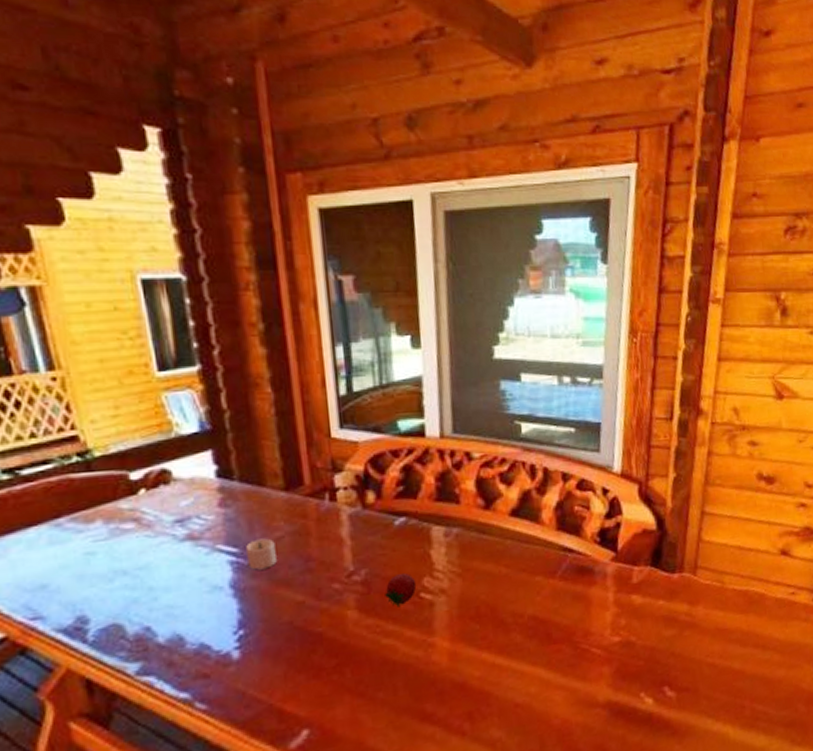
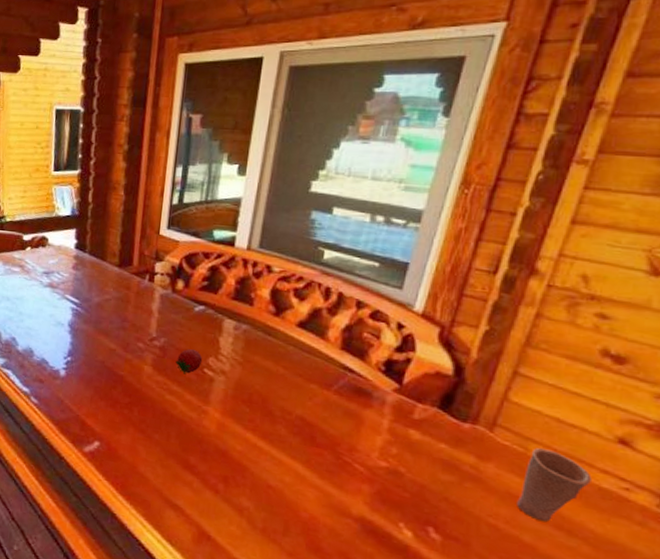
candle: present [246,538,277,570] -> none [83,297,104,320]
cup: none [724,577,770,646] -> present [517,448,592,523]

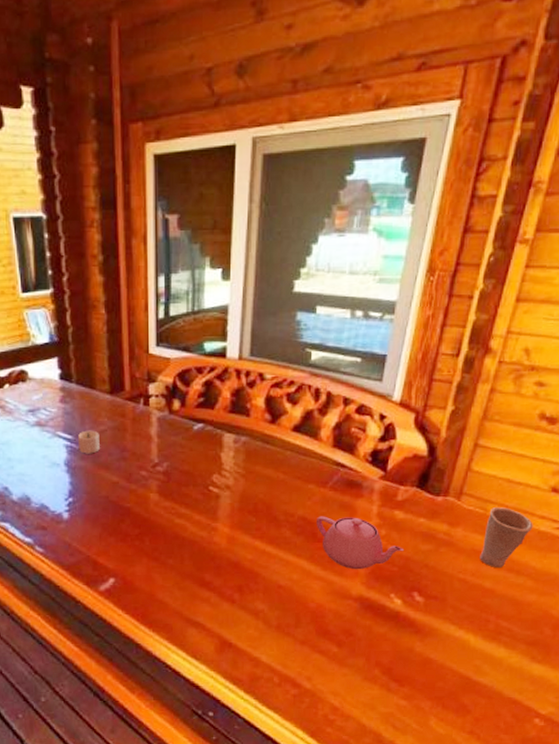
candle: none [83,297,104,320] -> present [78,430,100,454]
fruit: present [175,349,203,375] -> none [181,470,207,496]
teapot: none [315,419,419,488] -> present [315,516,405,570]

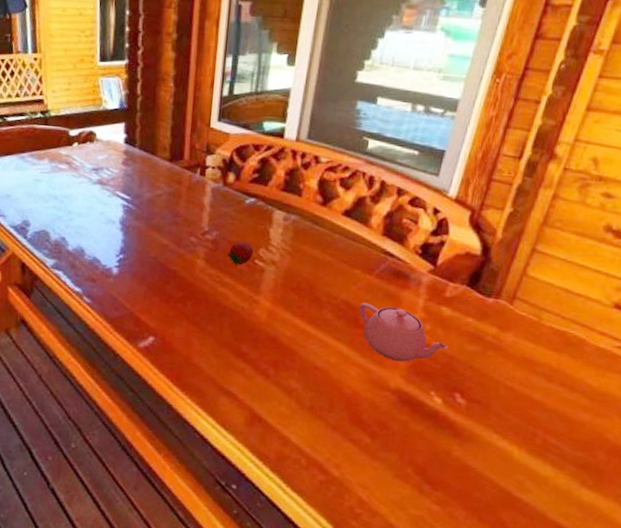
candle: present [78,430,100,454] -> none [134,193,155,216]
fruit: none [181,470,207,496] -> present [227,241,254,267]
cup: present [480,507,533,568] -> none [530,316,592,381]

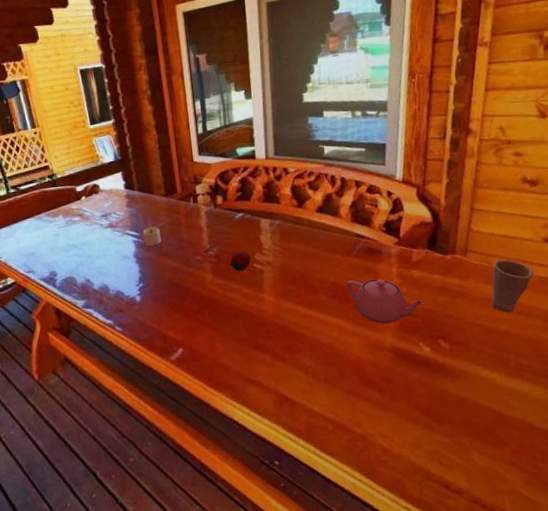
candle: none [134,193,155,216] -> present [143,227,161,247]
cup: none [530,316,592,381] -> present [492,259,534,313]

